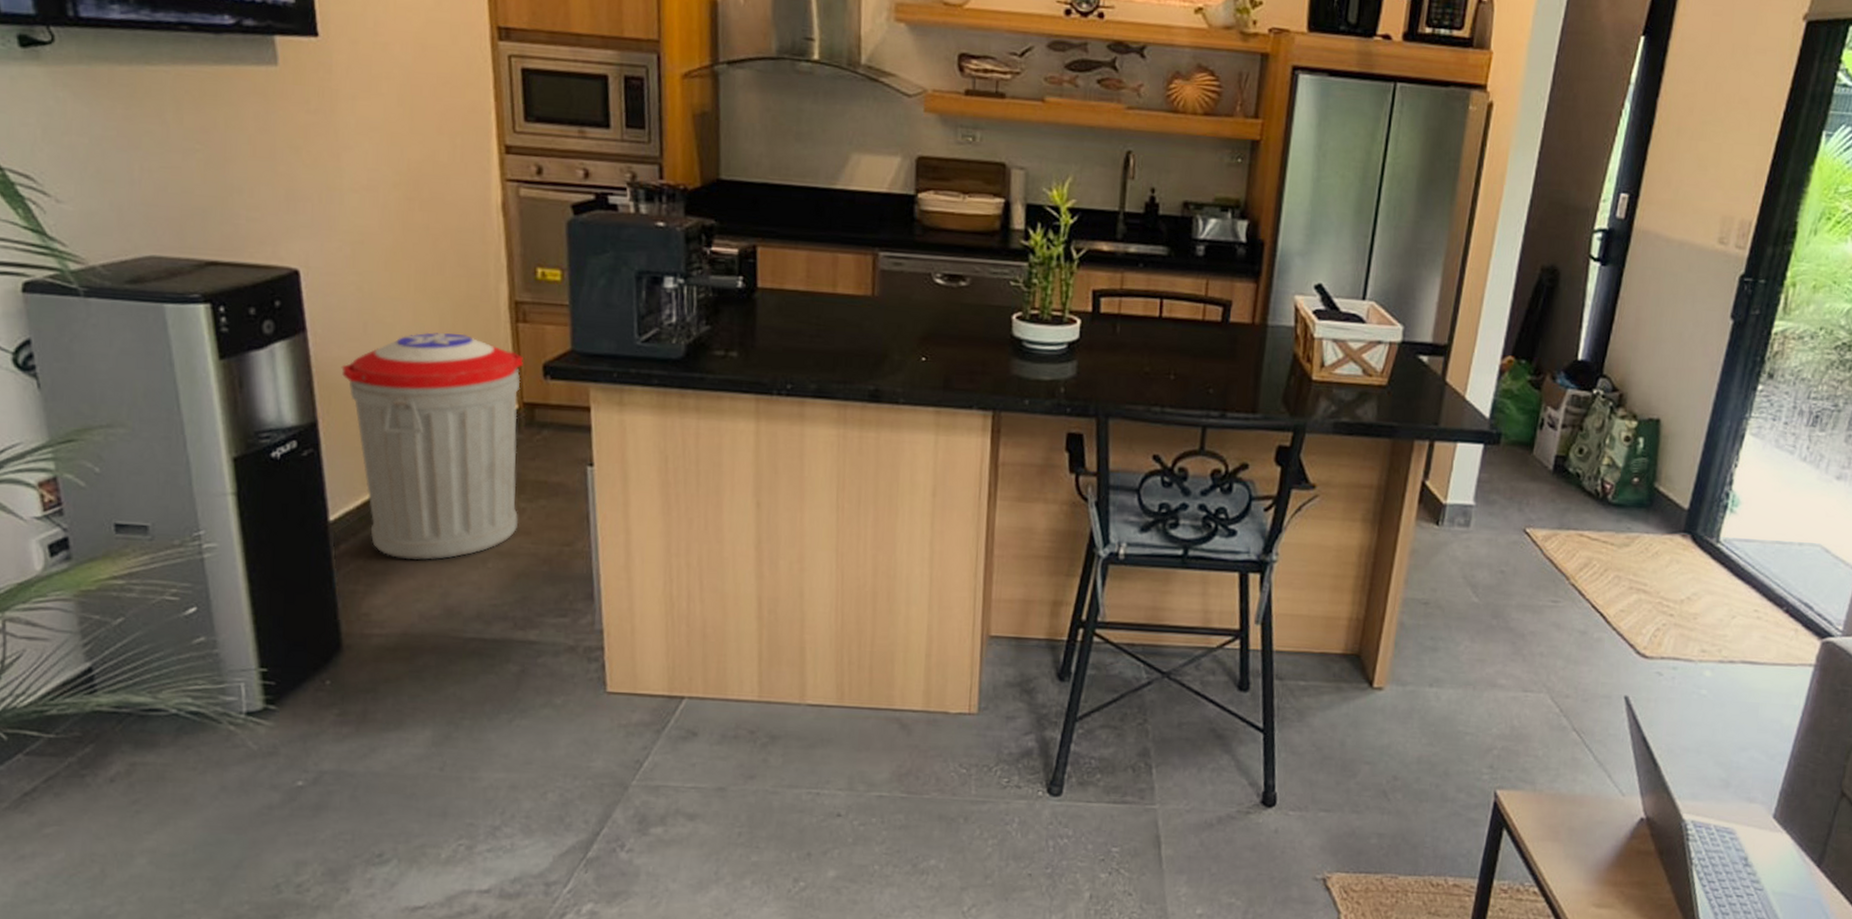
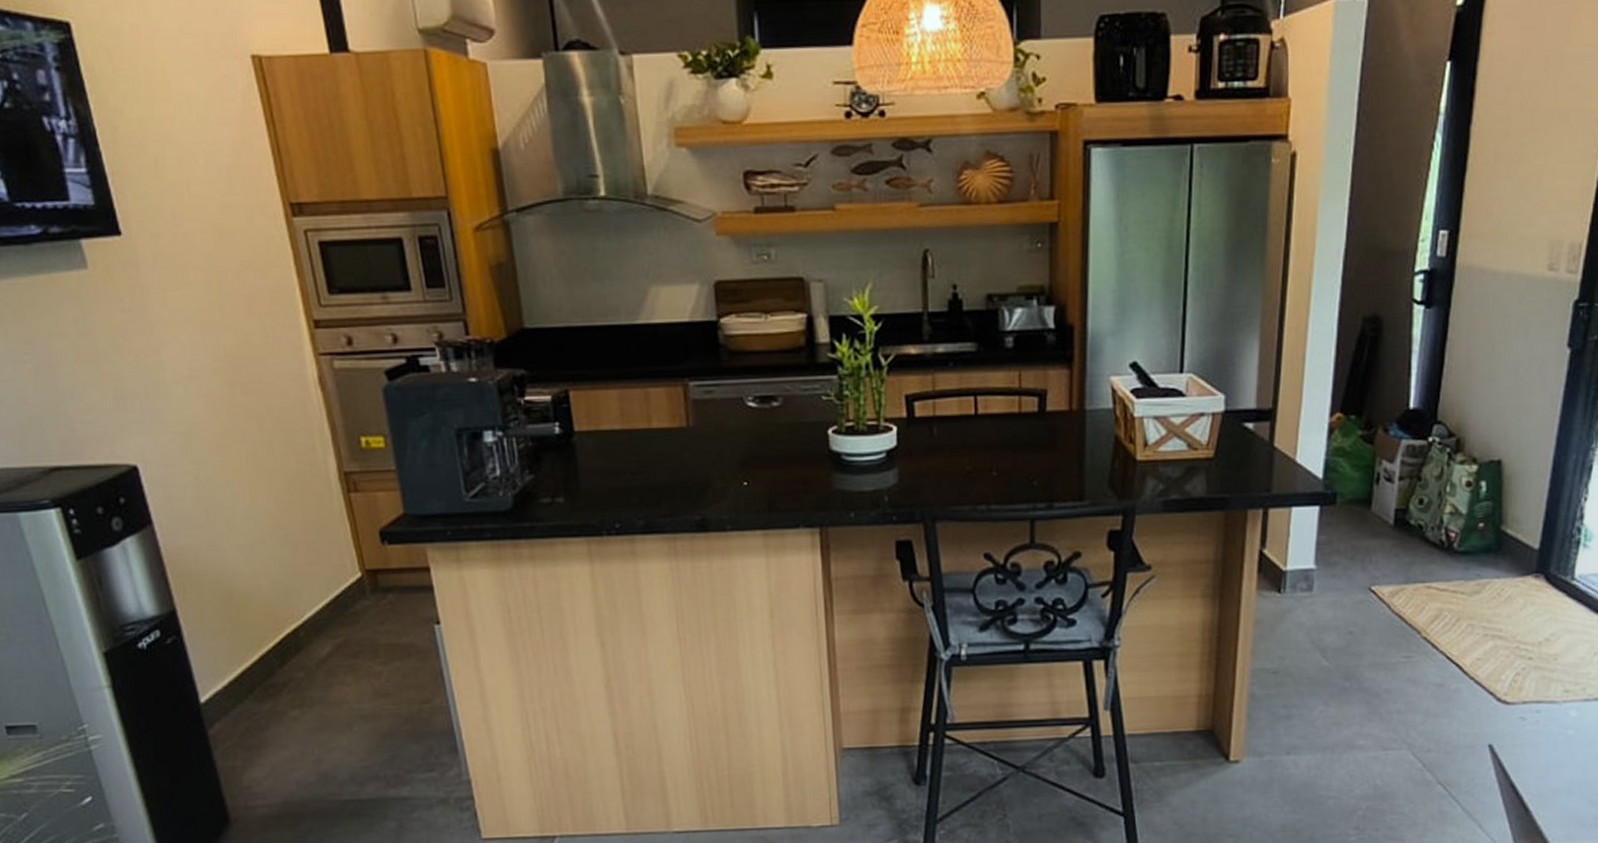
trash can: present [341,332,523,560] -> none [190,509,377,731]

